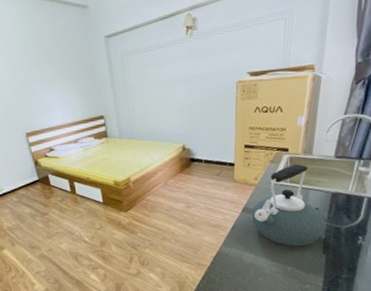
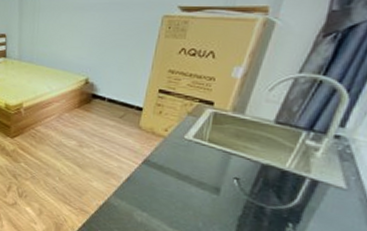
kettle: present [252,164,325,247] -> none [152,122,245,219]

